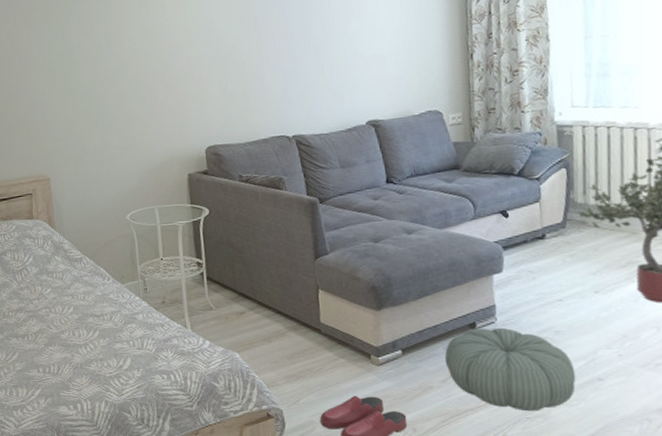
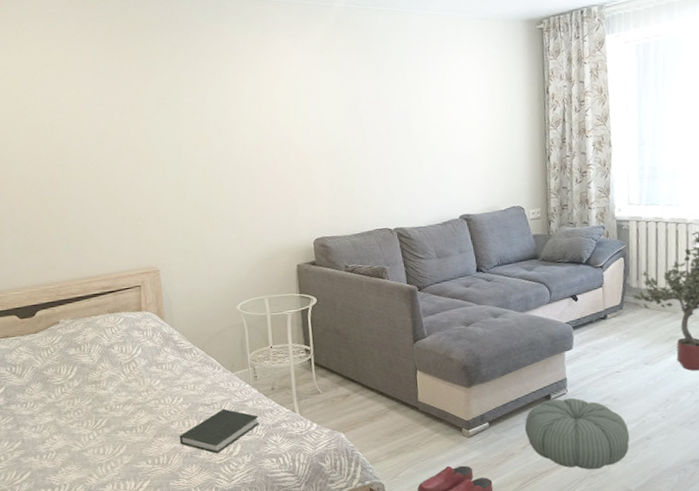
book: none [70,320,150,366] -> present [180,408,260,453]

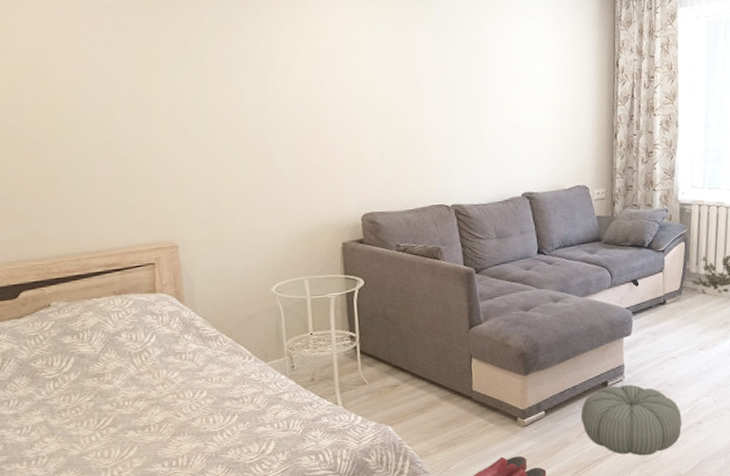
book: present [180,408,260,453] -> none [203,402,297,452]

